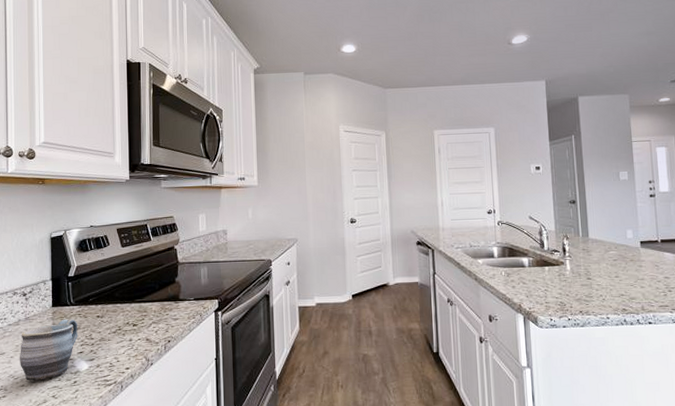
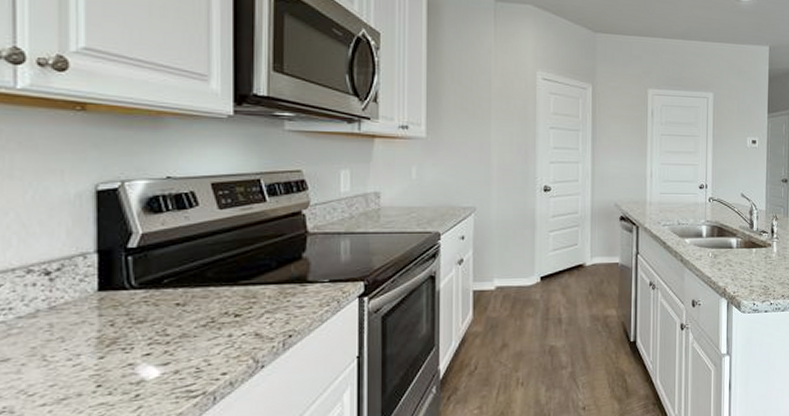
mug: present [20,319,78,381] -> none [38,307,144,398]

